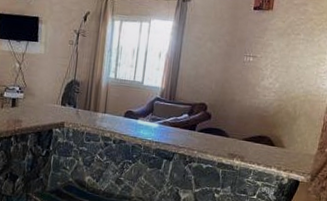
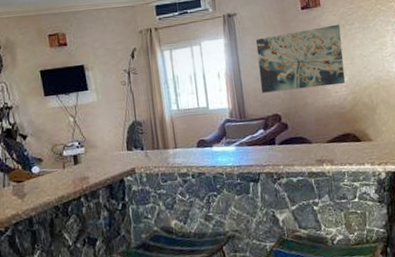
wall art: none [195,28,286,90] -> present [255,24,346,93]

